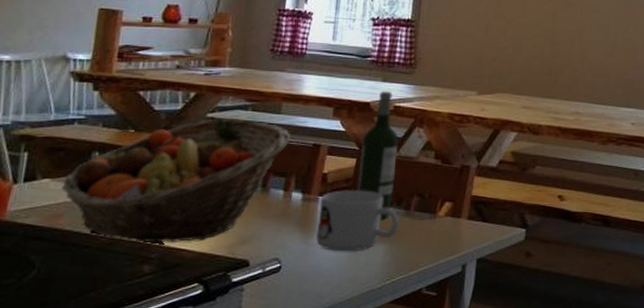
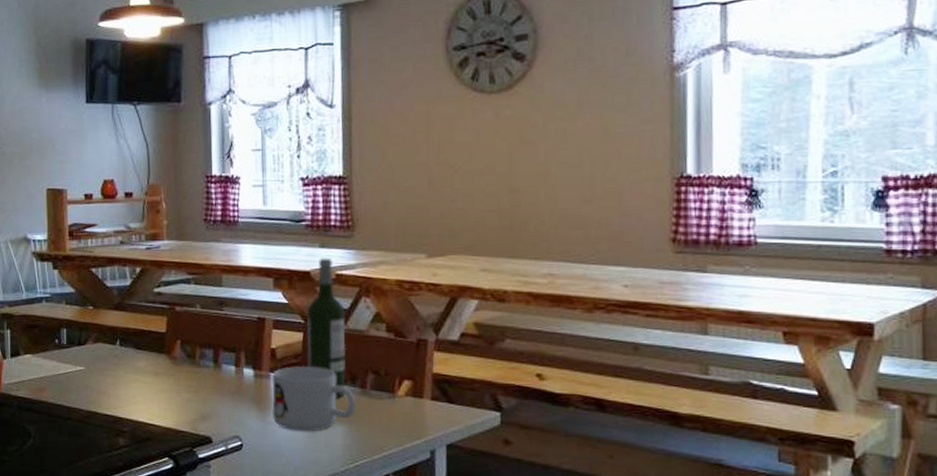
fruit basket: present [62,117,291,242] -> none [41,292,235,417]

